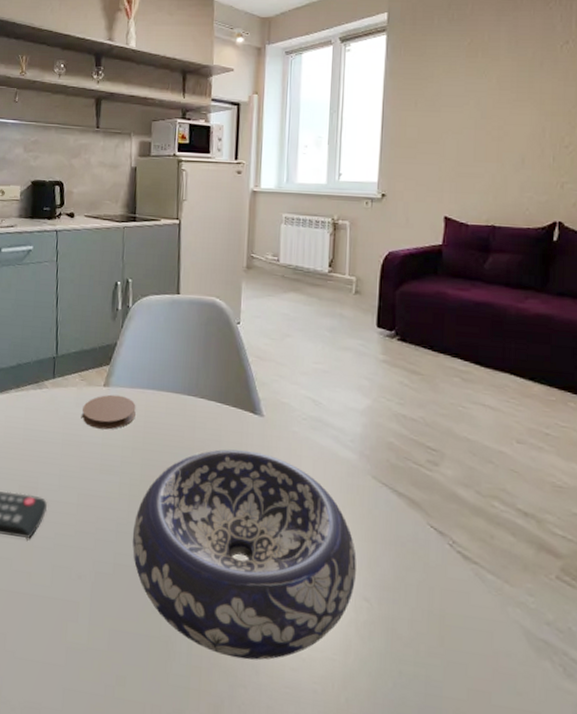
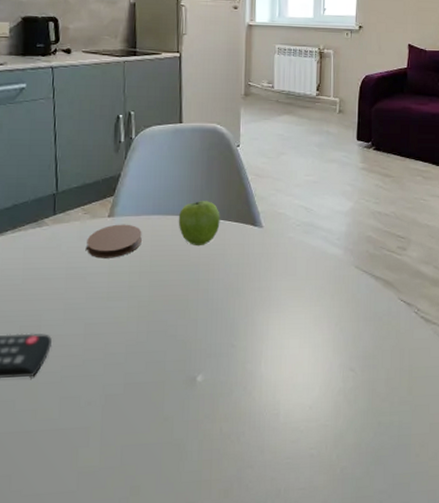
decorative bowl: present [132,449,357,660] -> none [142,259,344,444]
fruit: none [172,379,217,429] -> present [178,201,220,247]

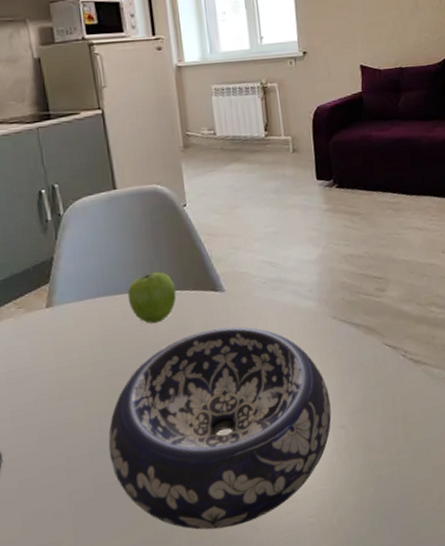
coaster: present [86,224,142,259] -> none [25,311,90,356]
decorative bowl: none [142,259,344,444] -> present [108,326,332,530]

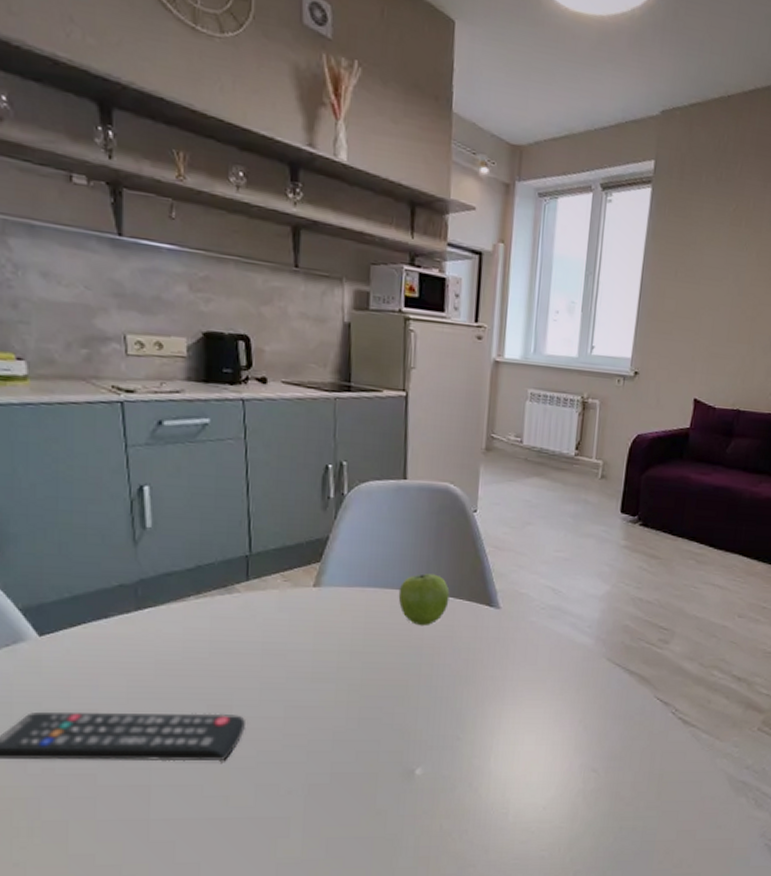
decorative bowl: present [108,326,332,530] -> none [351,644,588,842]

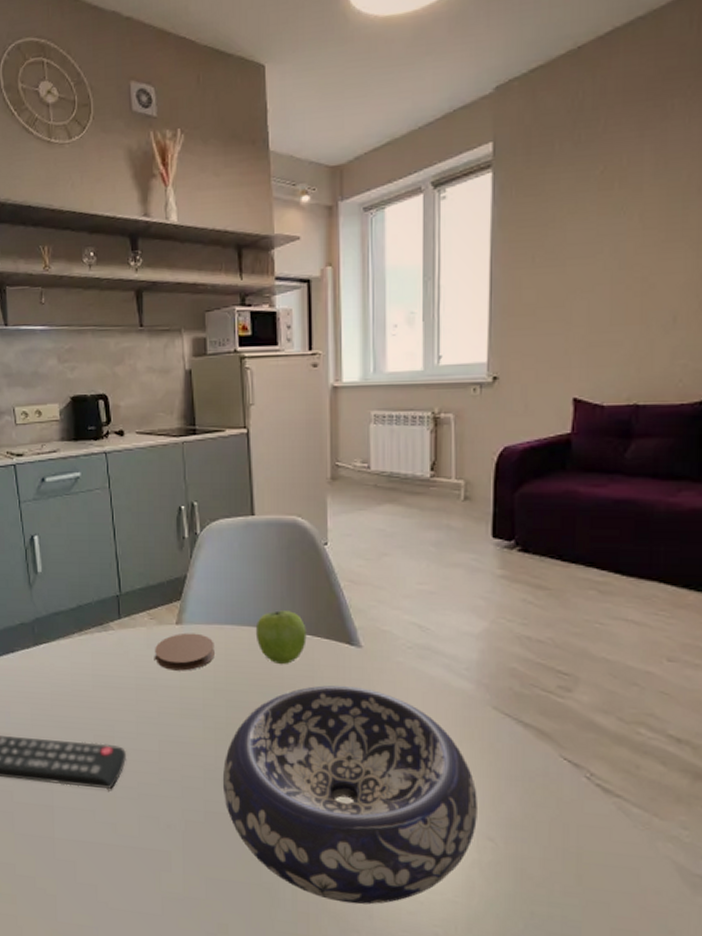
coaster: none [287,595,354,634] -> present [155,632,215,671]
decorative bowl: none [351,644,588,842] -> present [222,685,477,905]

